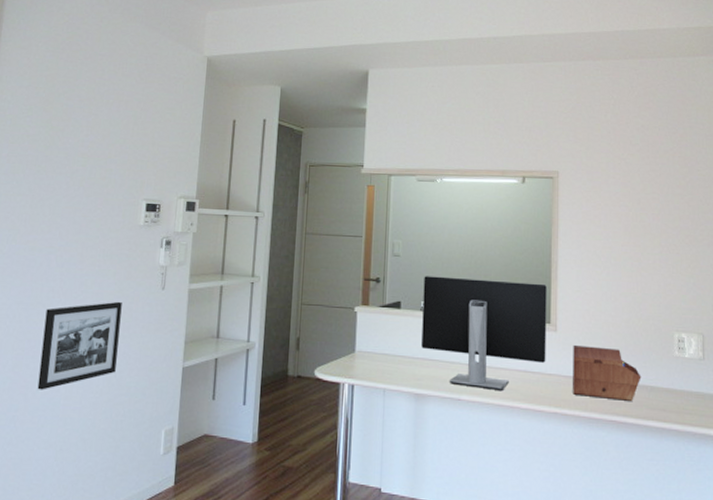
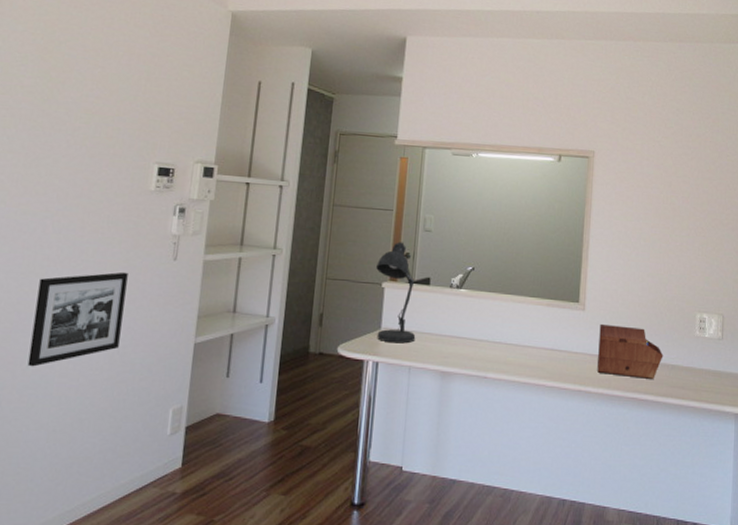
desk lamp: none [348,267,389,366] -> present [376,242,416,344]
monitor: present [421,276,547,392] -> none [449,252,577,370]

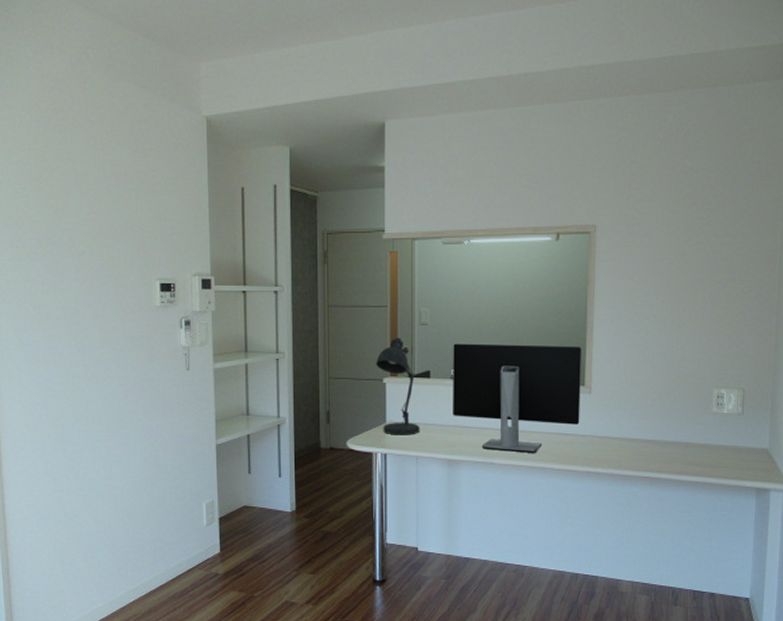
picture frame: present [27,272,128,367] -> none [75,384,151,472]
monitor: none [449,252,577,370] -> present [453,343,581,454]
sewing box: present [597,323,664,379] -> none [607,405,677,458]

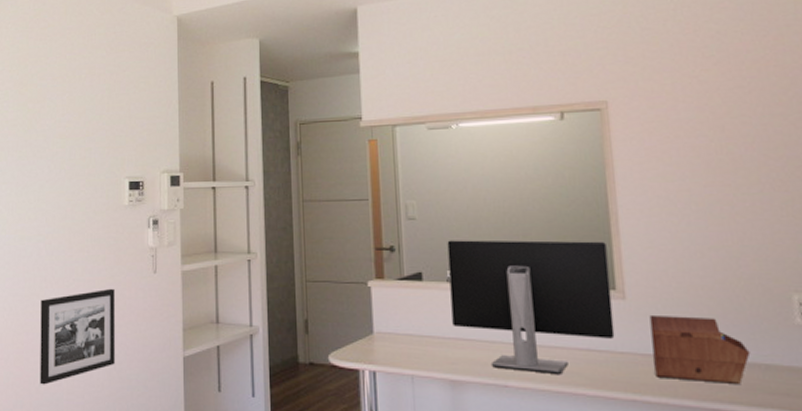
picture frame: none [75,384,151,472] -> present [40,288,115,385]
desk lamp: present [376,337,420,435] -> none [358,234,415,349]
sewing box: none [607,405,677,458] -> present [649,314,751,384]

